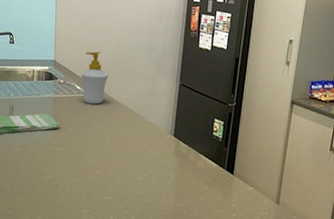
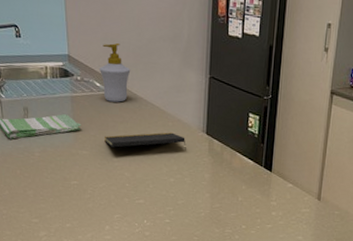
notepad: none [80,133,155,151] -> present [105,132,186,151]

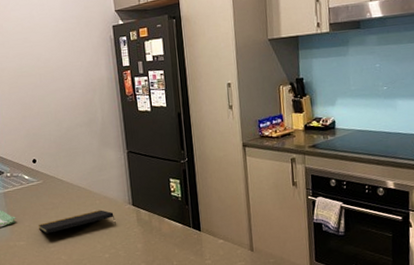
soap bottle: present [98,42,131,102] -> none [25,136,55,191]

